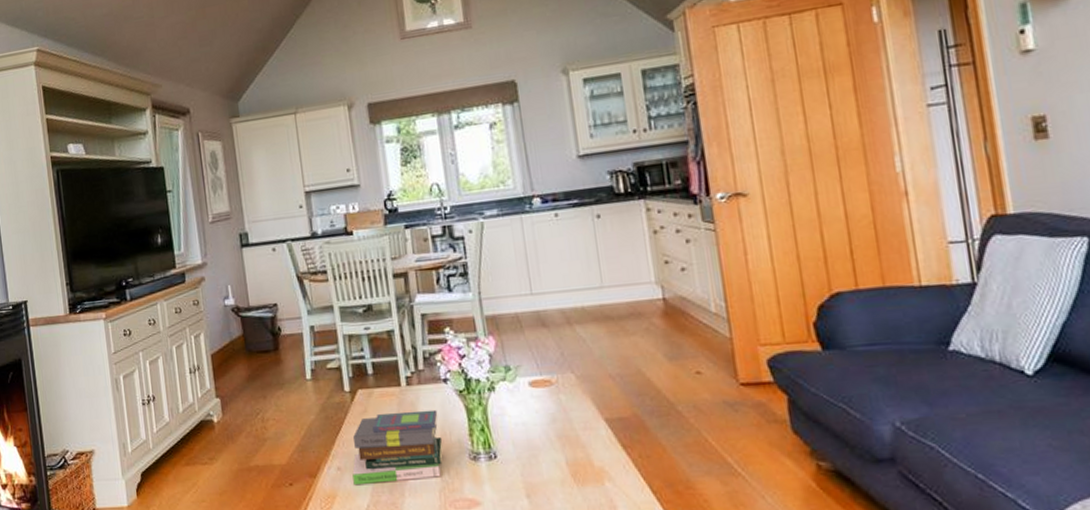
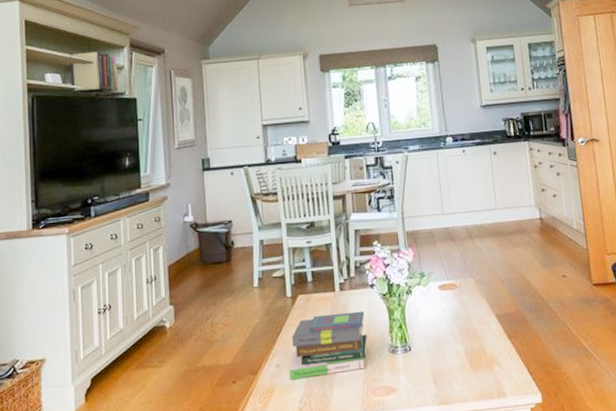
books: none [90,115,146,165] -> present [70,51,120,94]

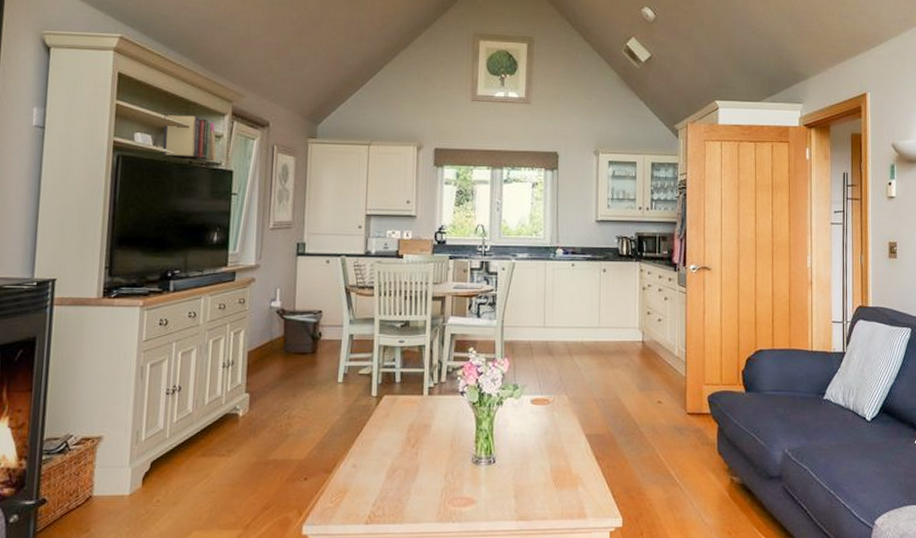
books: present [289,311,368,380] -> none [365,418,452,482]

